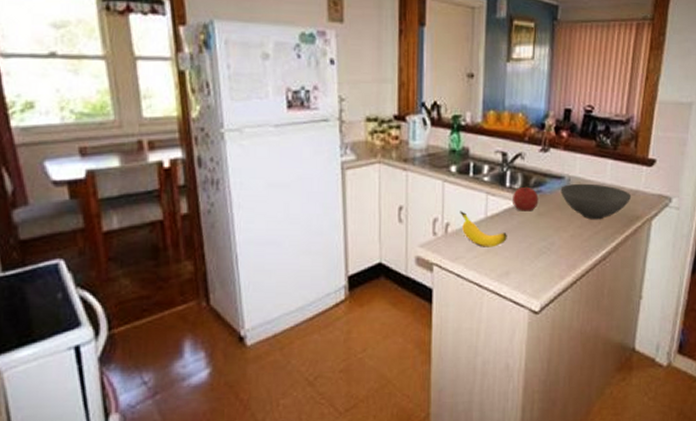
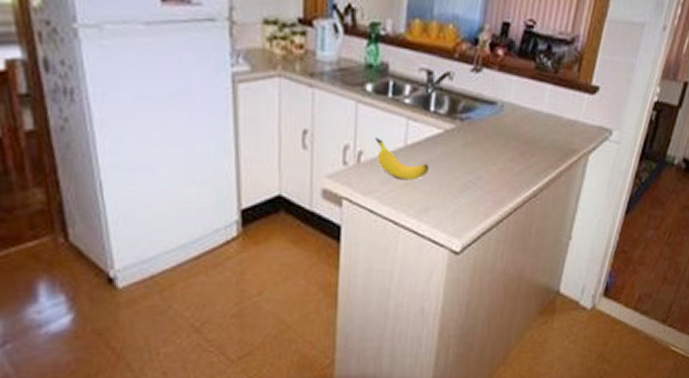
fruit: present [513,186,539,211] -> none [437,111,467,141]
bowl: present [560,183,632,220] -> none [491,110,570,153]

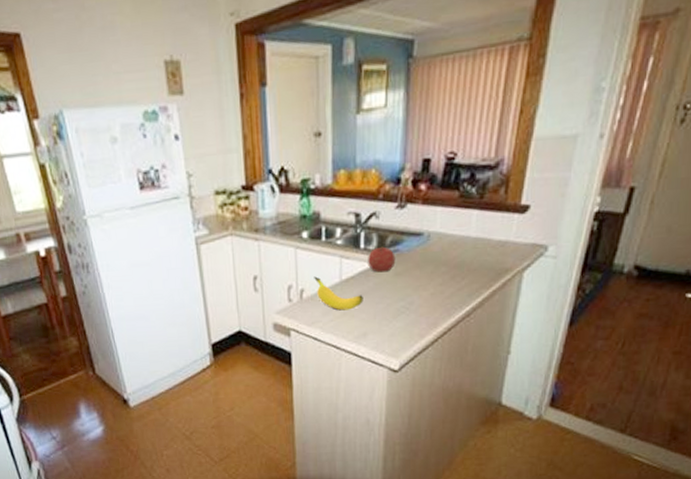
fruit: none [437,111,467,141] -> present [368,246,396,273]

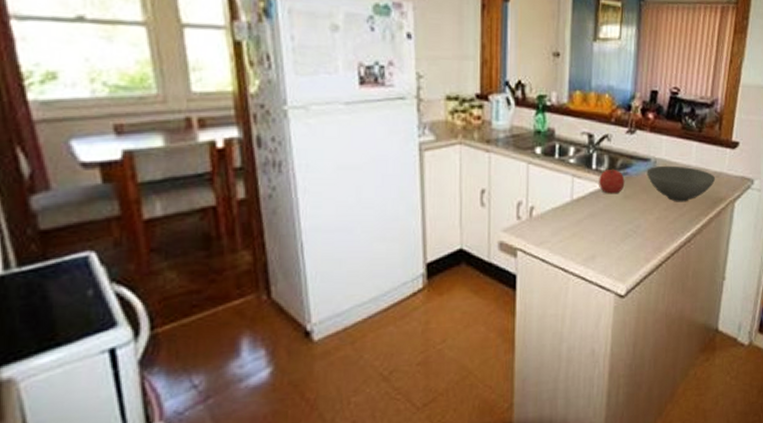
banana: present [314,276,363,311] -> none [545,194,593,231]
bowl: none [419,238,500,276] -> present [647,165,716,202]

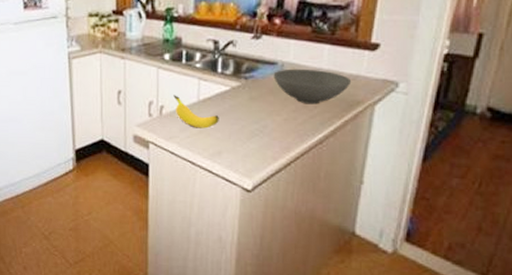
banana: none [545,194,593,231] -> present [173,95,219,129]
fruit: present [599,168,625,194] -> none [224,72,251,96]

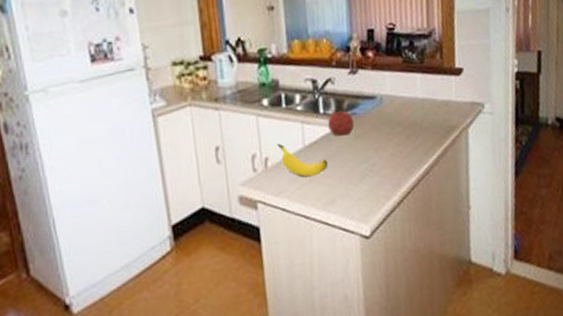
fruit: none [224,72,251,96] -> present [328,110,355,136]
bowl: present [273,68,352,105] -> none [374,99,445,136]

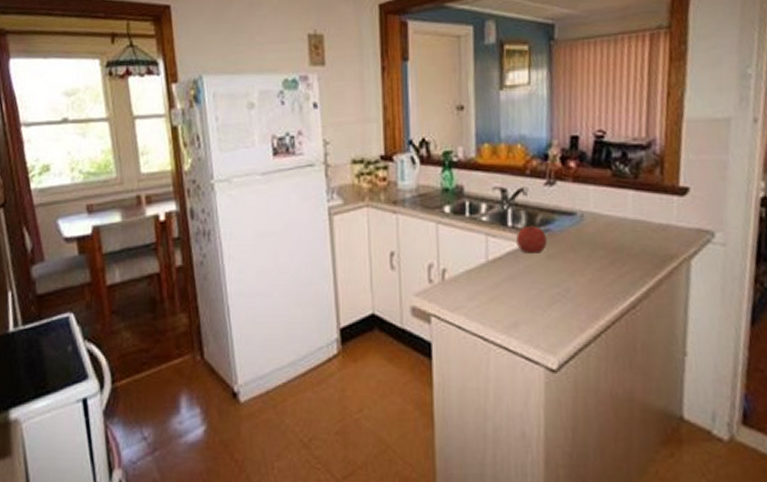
banana: present [277,143,328,177] -> none [457,255,513,295]

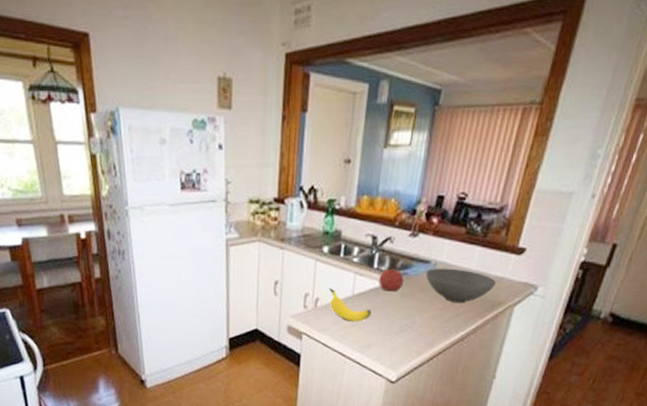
banana: none [457,255,513,295] -> present [329,288,371,322]
bowl: none [572,219,662,261] -> present [425,268,497,304]

